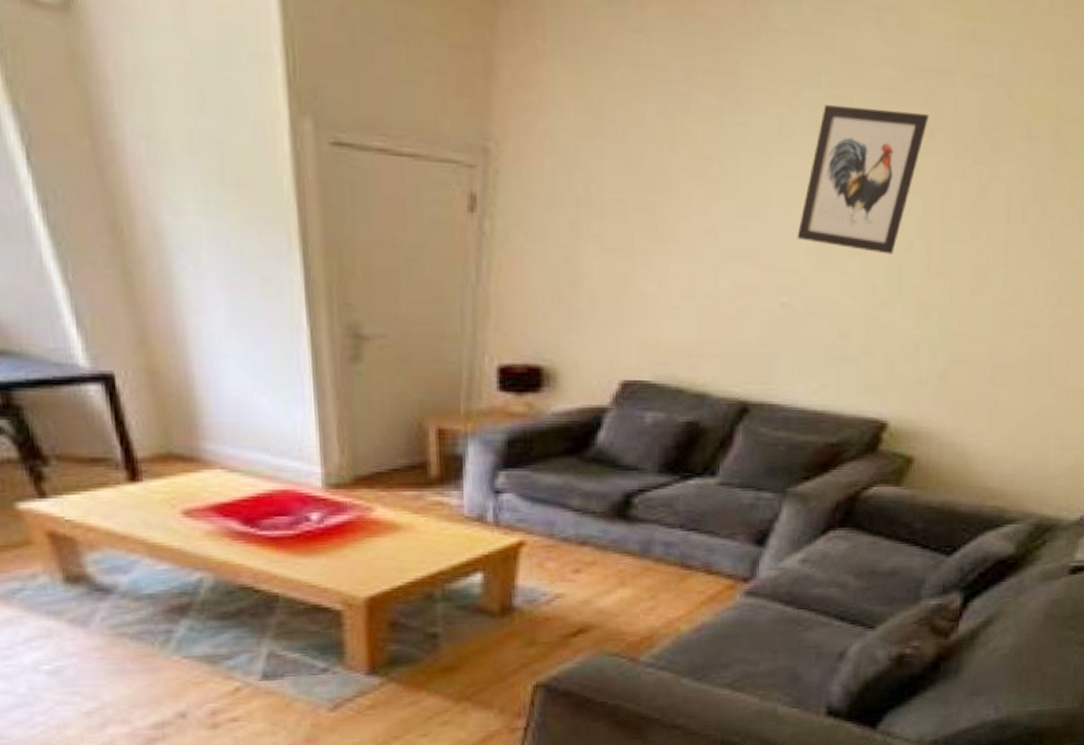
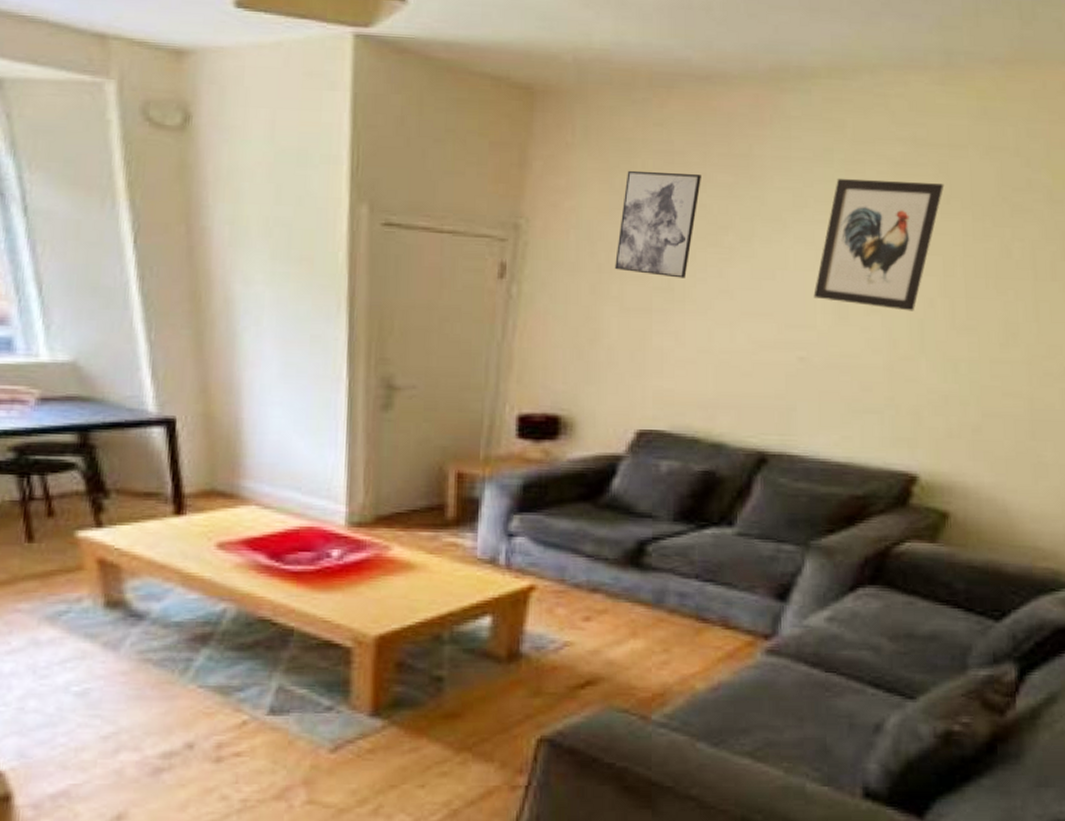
wall art: none [593,86,685,215] -> present [614,170,701,278]

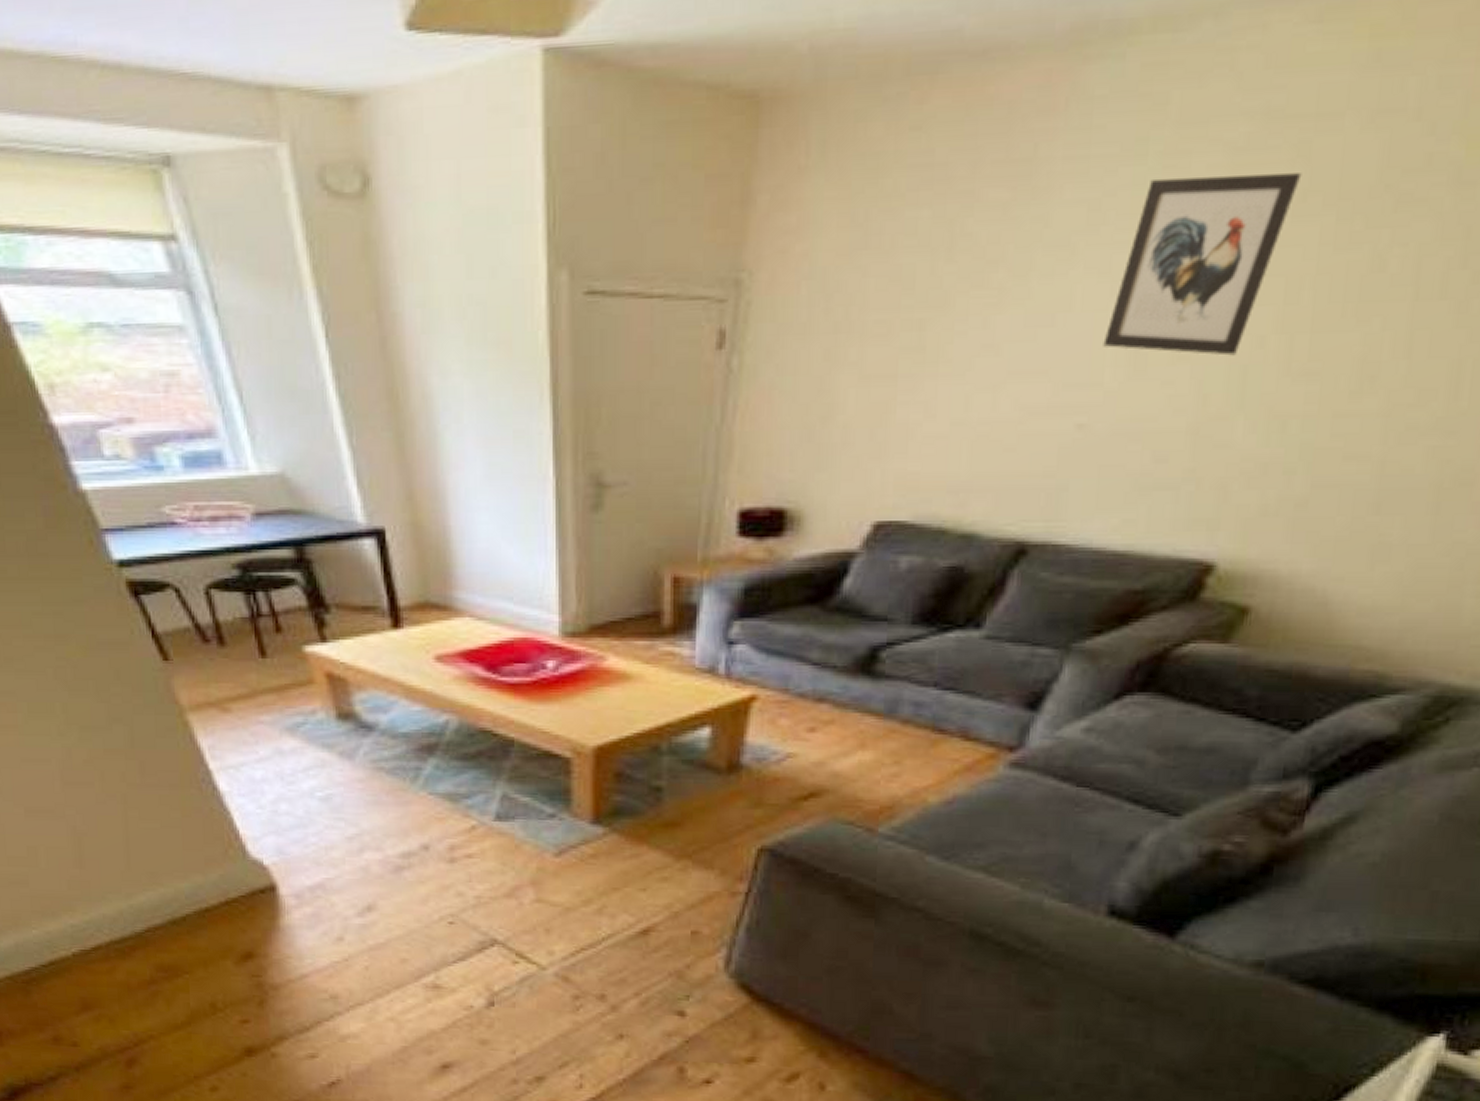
wall art: present [614,170,701,278] -> none [853,193,968,333]

